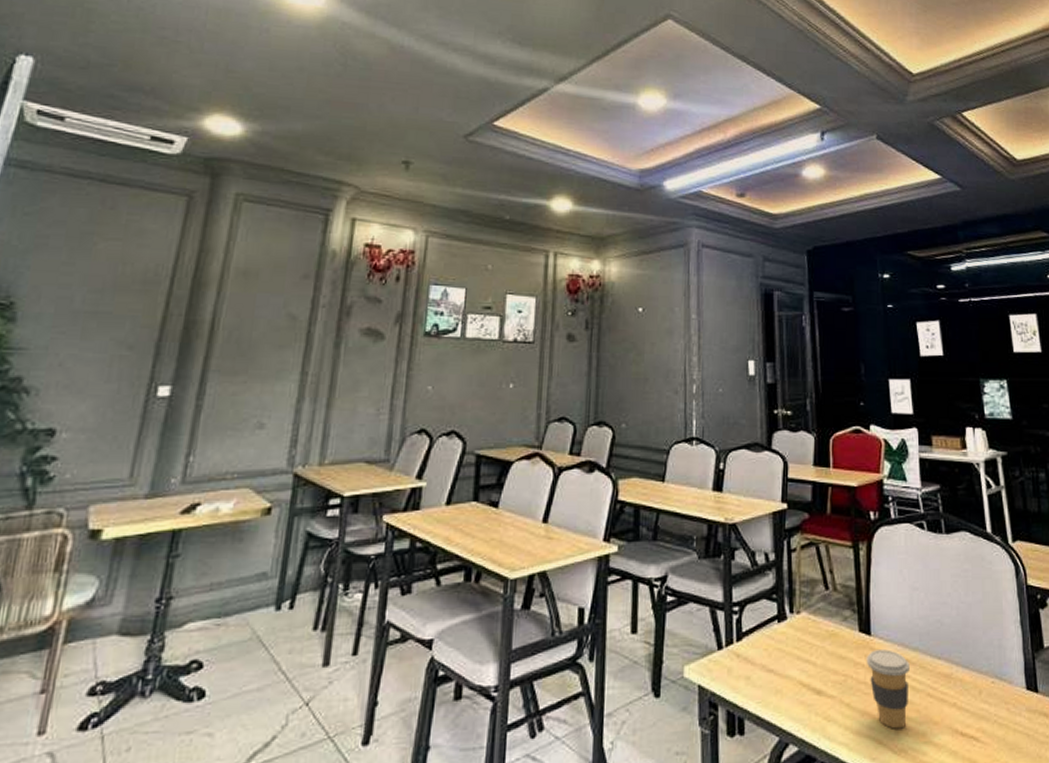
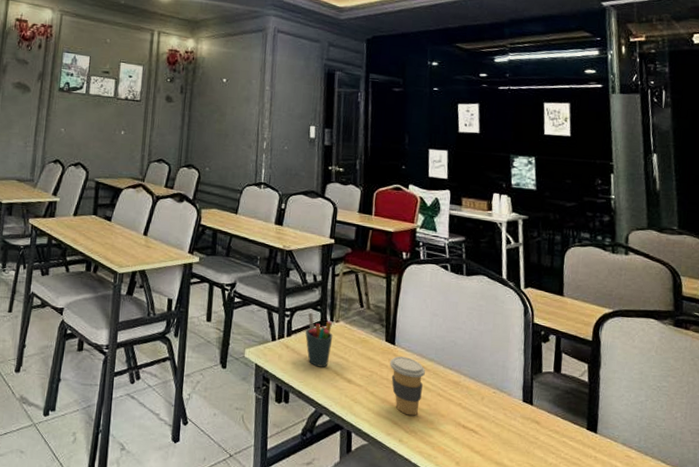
pen holder: none [759,604,795,678] -> present [305,312,333,367]

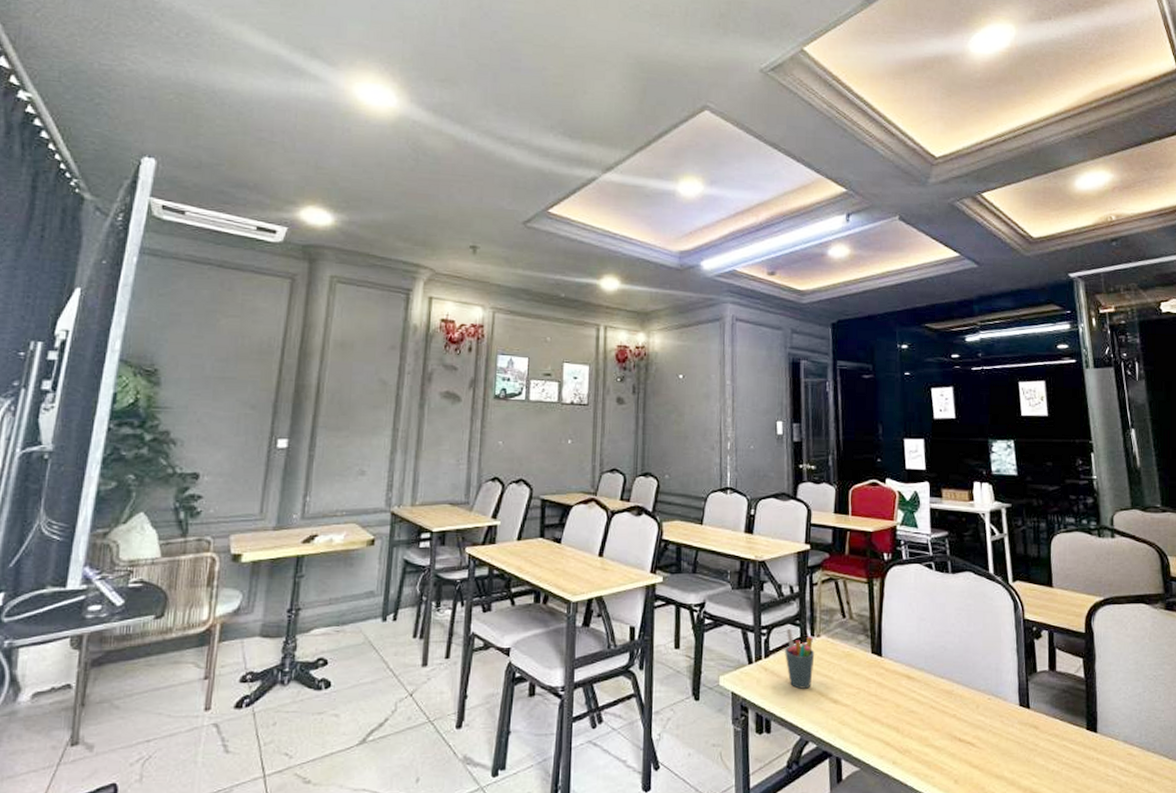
coffee cup: present [389,356,425,416] -> none [877,669,916,734]

